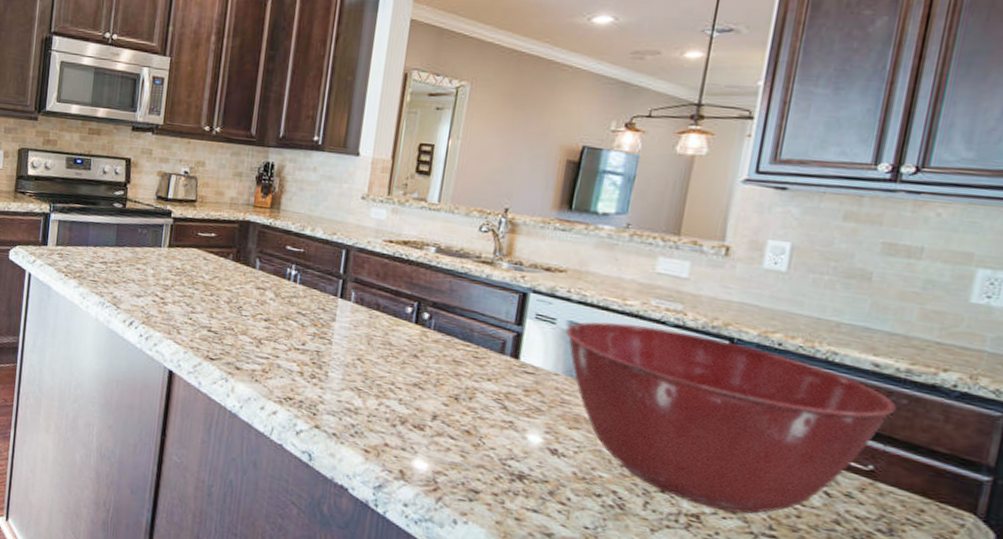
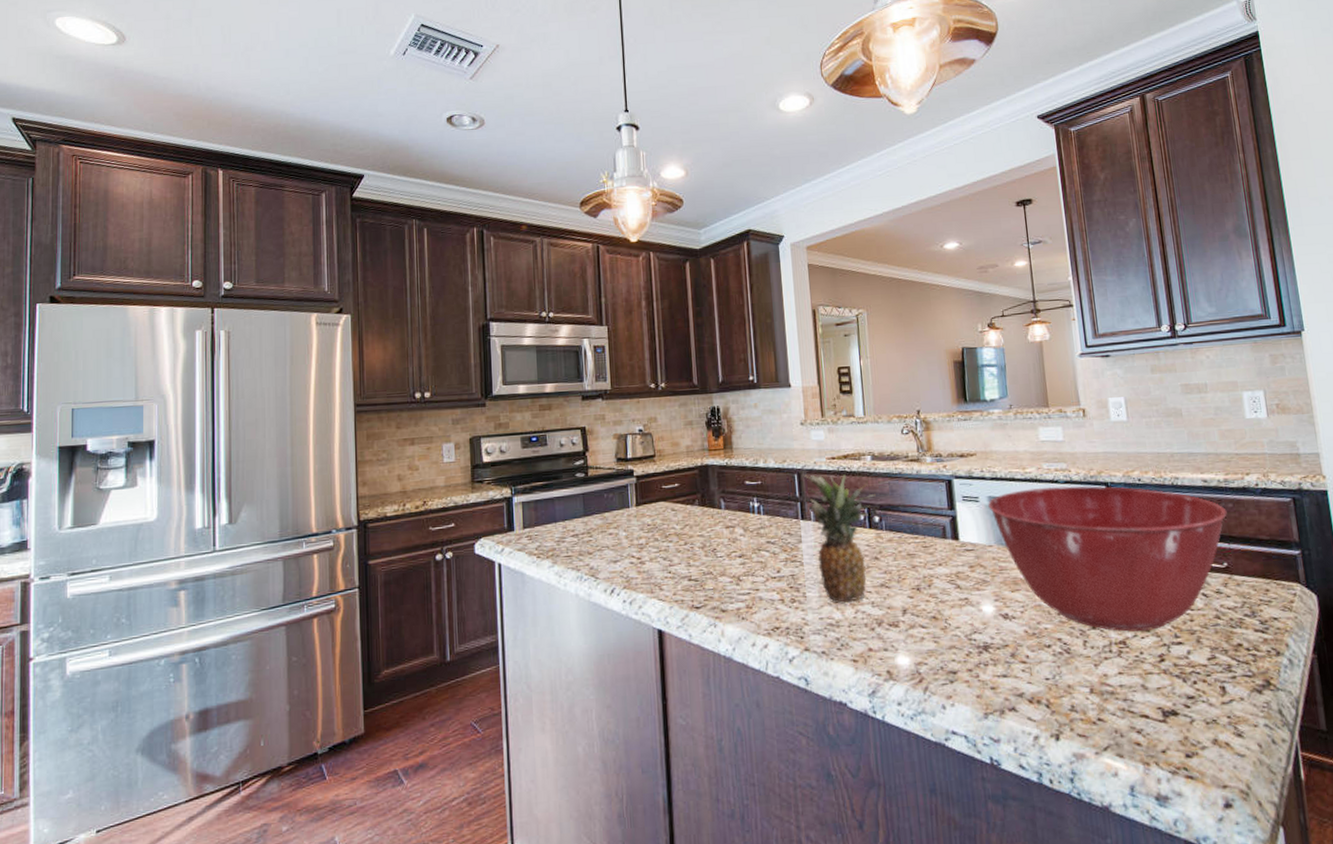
fruit: none [348,252,431,394] -> present [803,474,876,603]

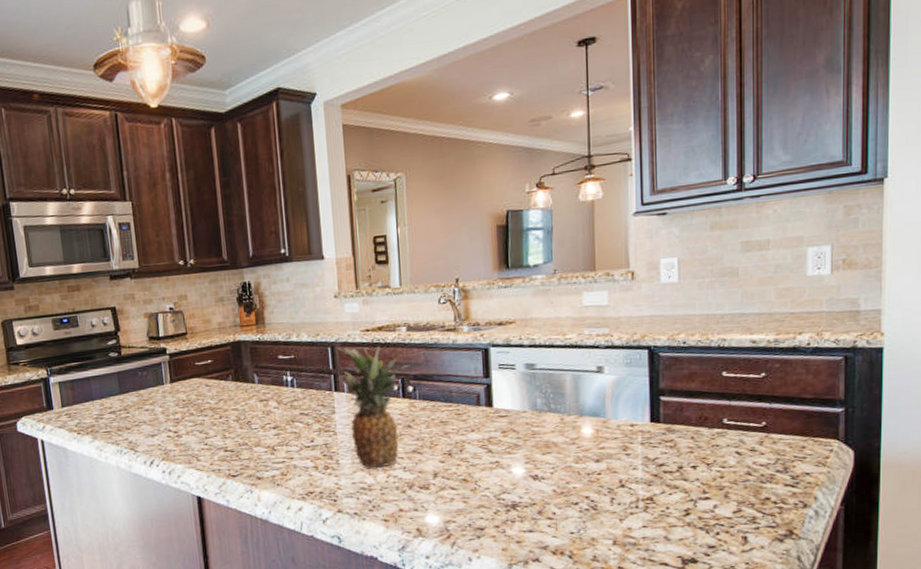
mixing bowl: present [988,486,1227,632] -> none [525,350,773,489]

